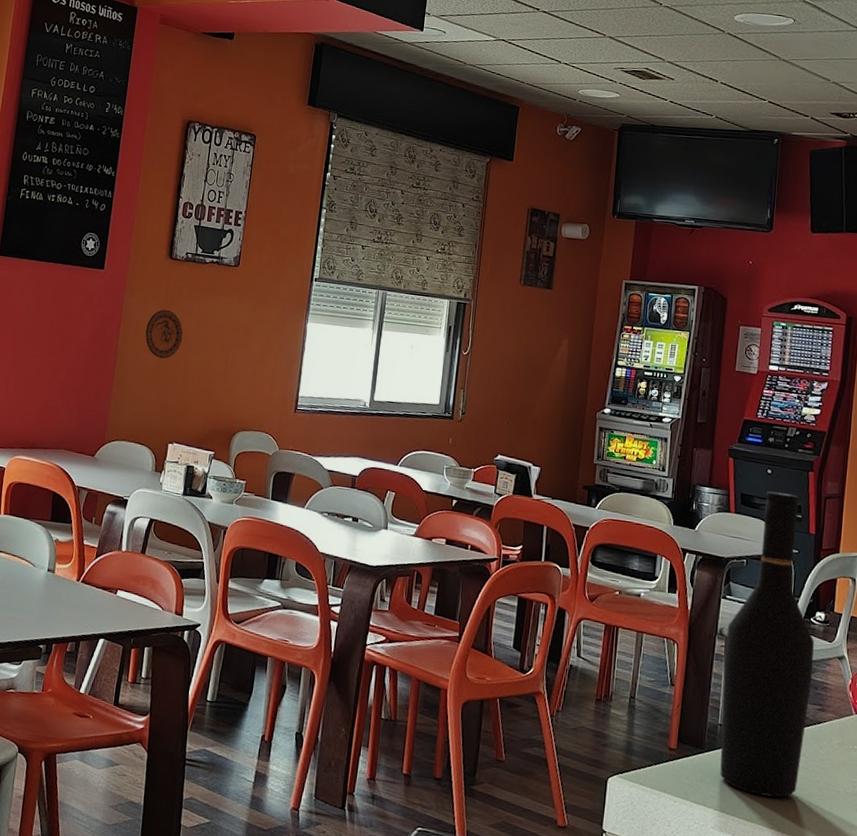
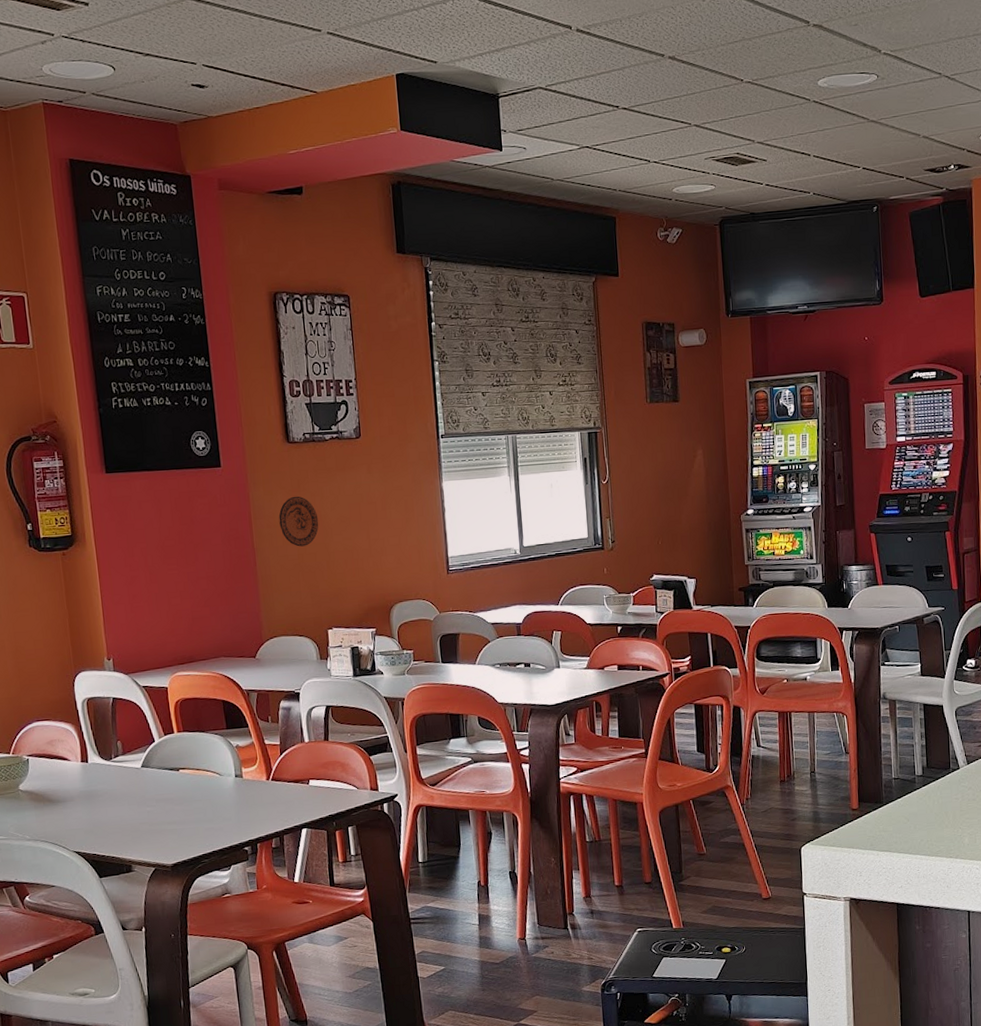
wine bottle: present [720,491,814,798] -> none [889,556,970,832]

